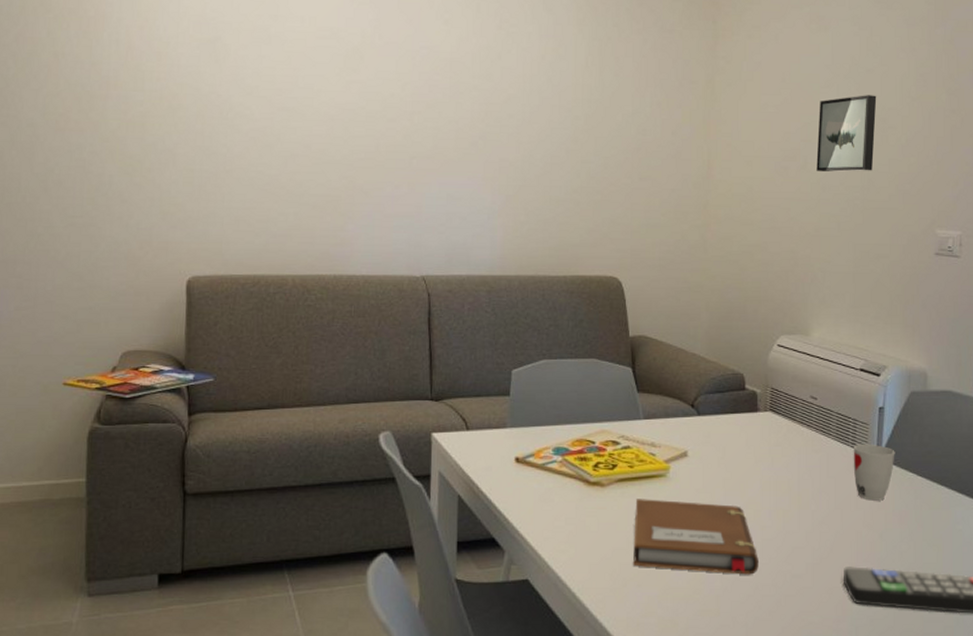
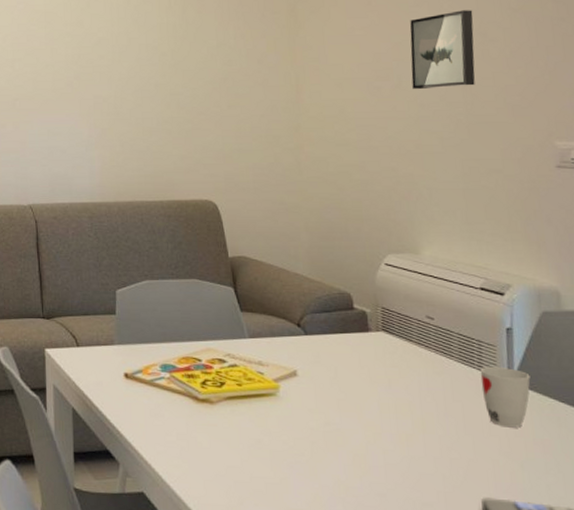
notebook: present [633,499,759,575] -> none [246,417,384,500]

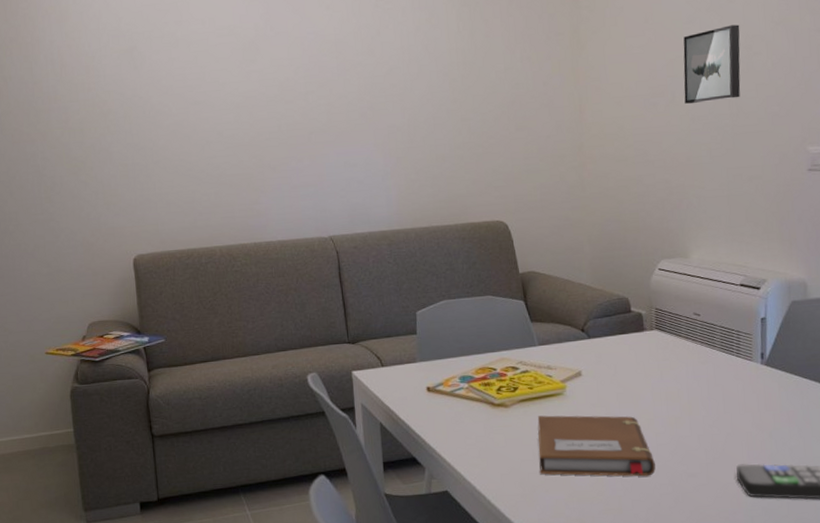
notebook: none [246,417,384,500] -> present [537,415,656,477]
cup: present [480,366,531,428] -> none [738,352,780,404]

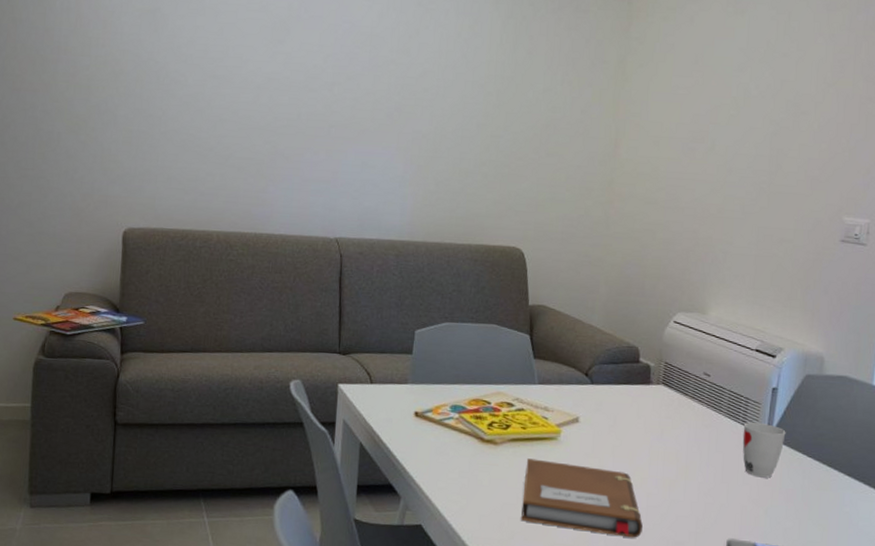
wall art: present [683,24,741,104] -> none [724,79,791,156]
cup: none [738,352,780,404] -> present [742,421,786,478]

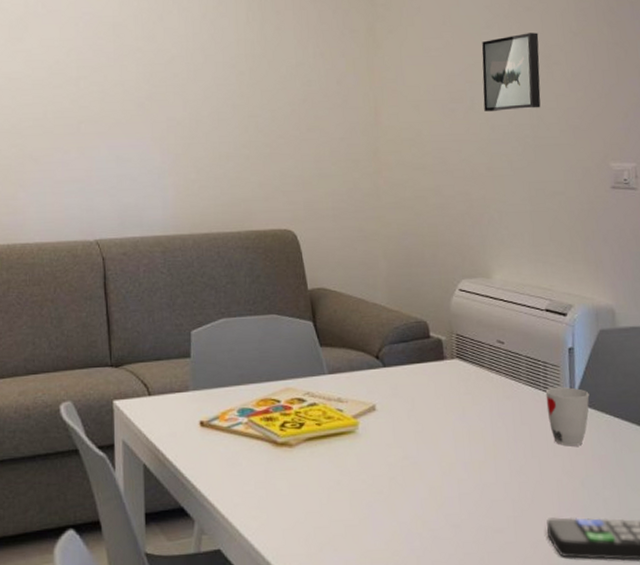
notebook: present [521,458,643,538] -> none [325,457,458,532]
wall art: none [724,79,791,156] -> present [482,33,541,111]

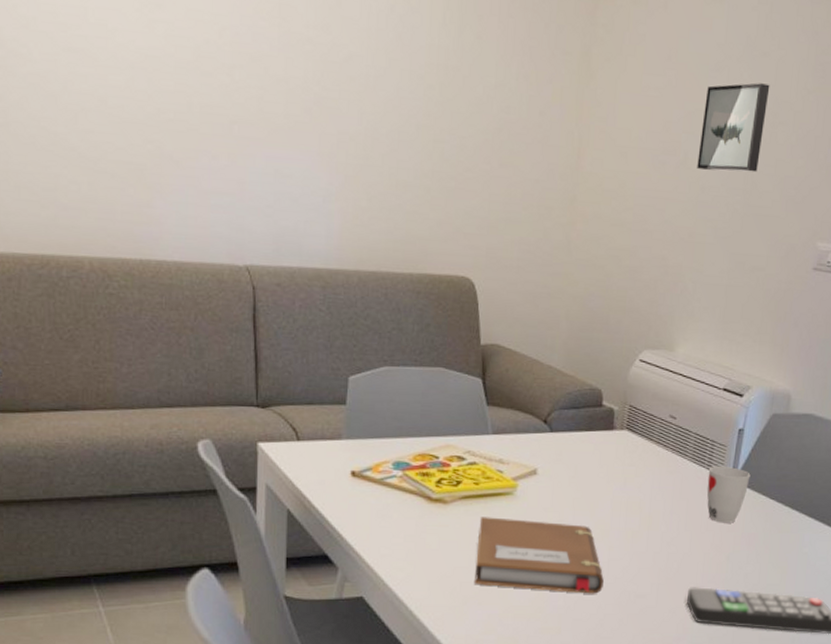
notebook: none [325,457,458,532] -> present [475,517,604,594]

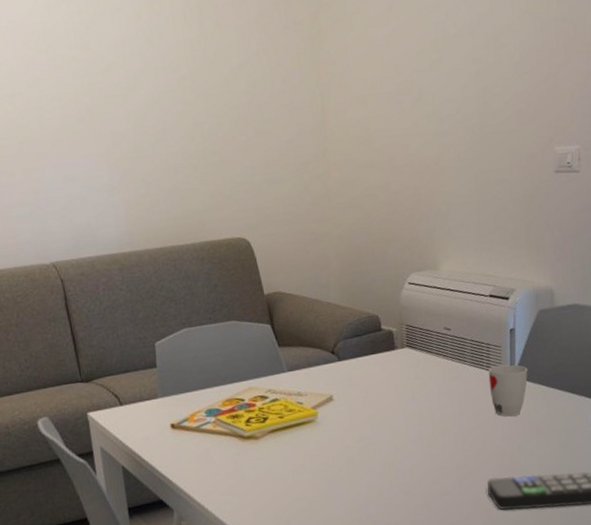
notebook: present [475,517,604,594] -> none [289,439,410,506]
wall art: present [697,83,770,173] -> none [429,12,488,102]

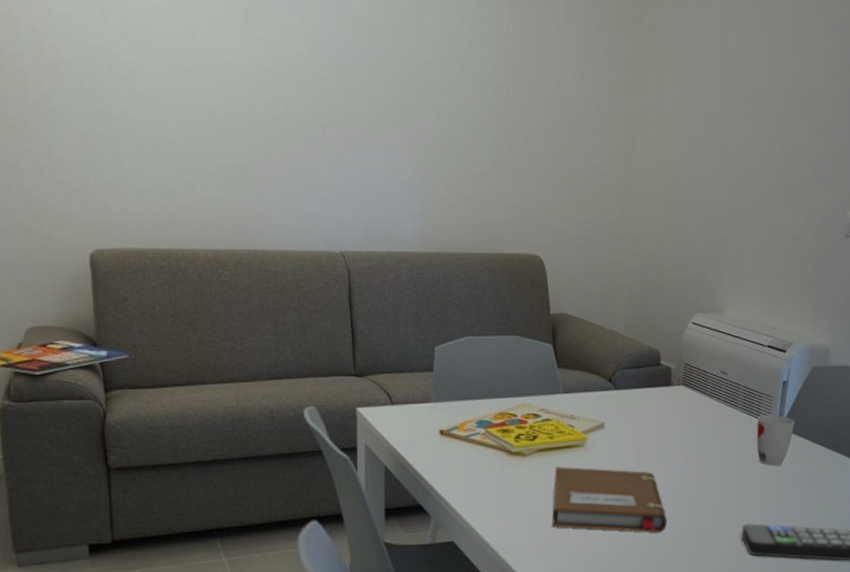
notebook: none [289,439,410,506] -> present [552,467,667,533]

